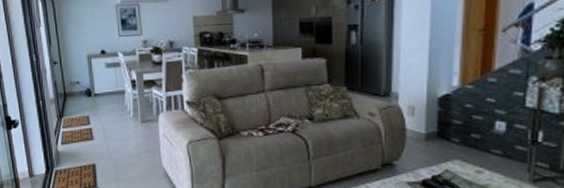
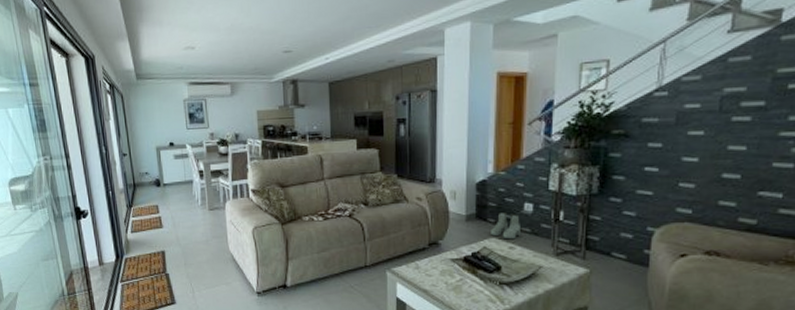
boots: none [455,131,490,162] -> present [491,212,520,240]

